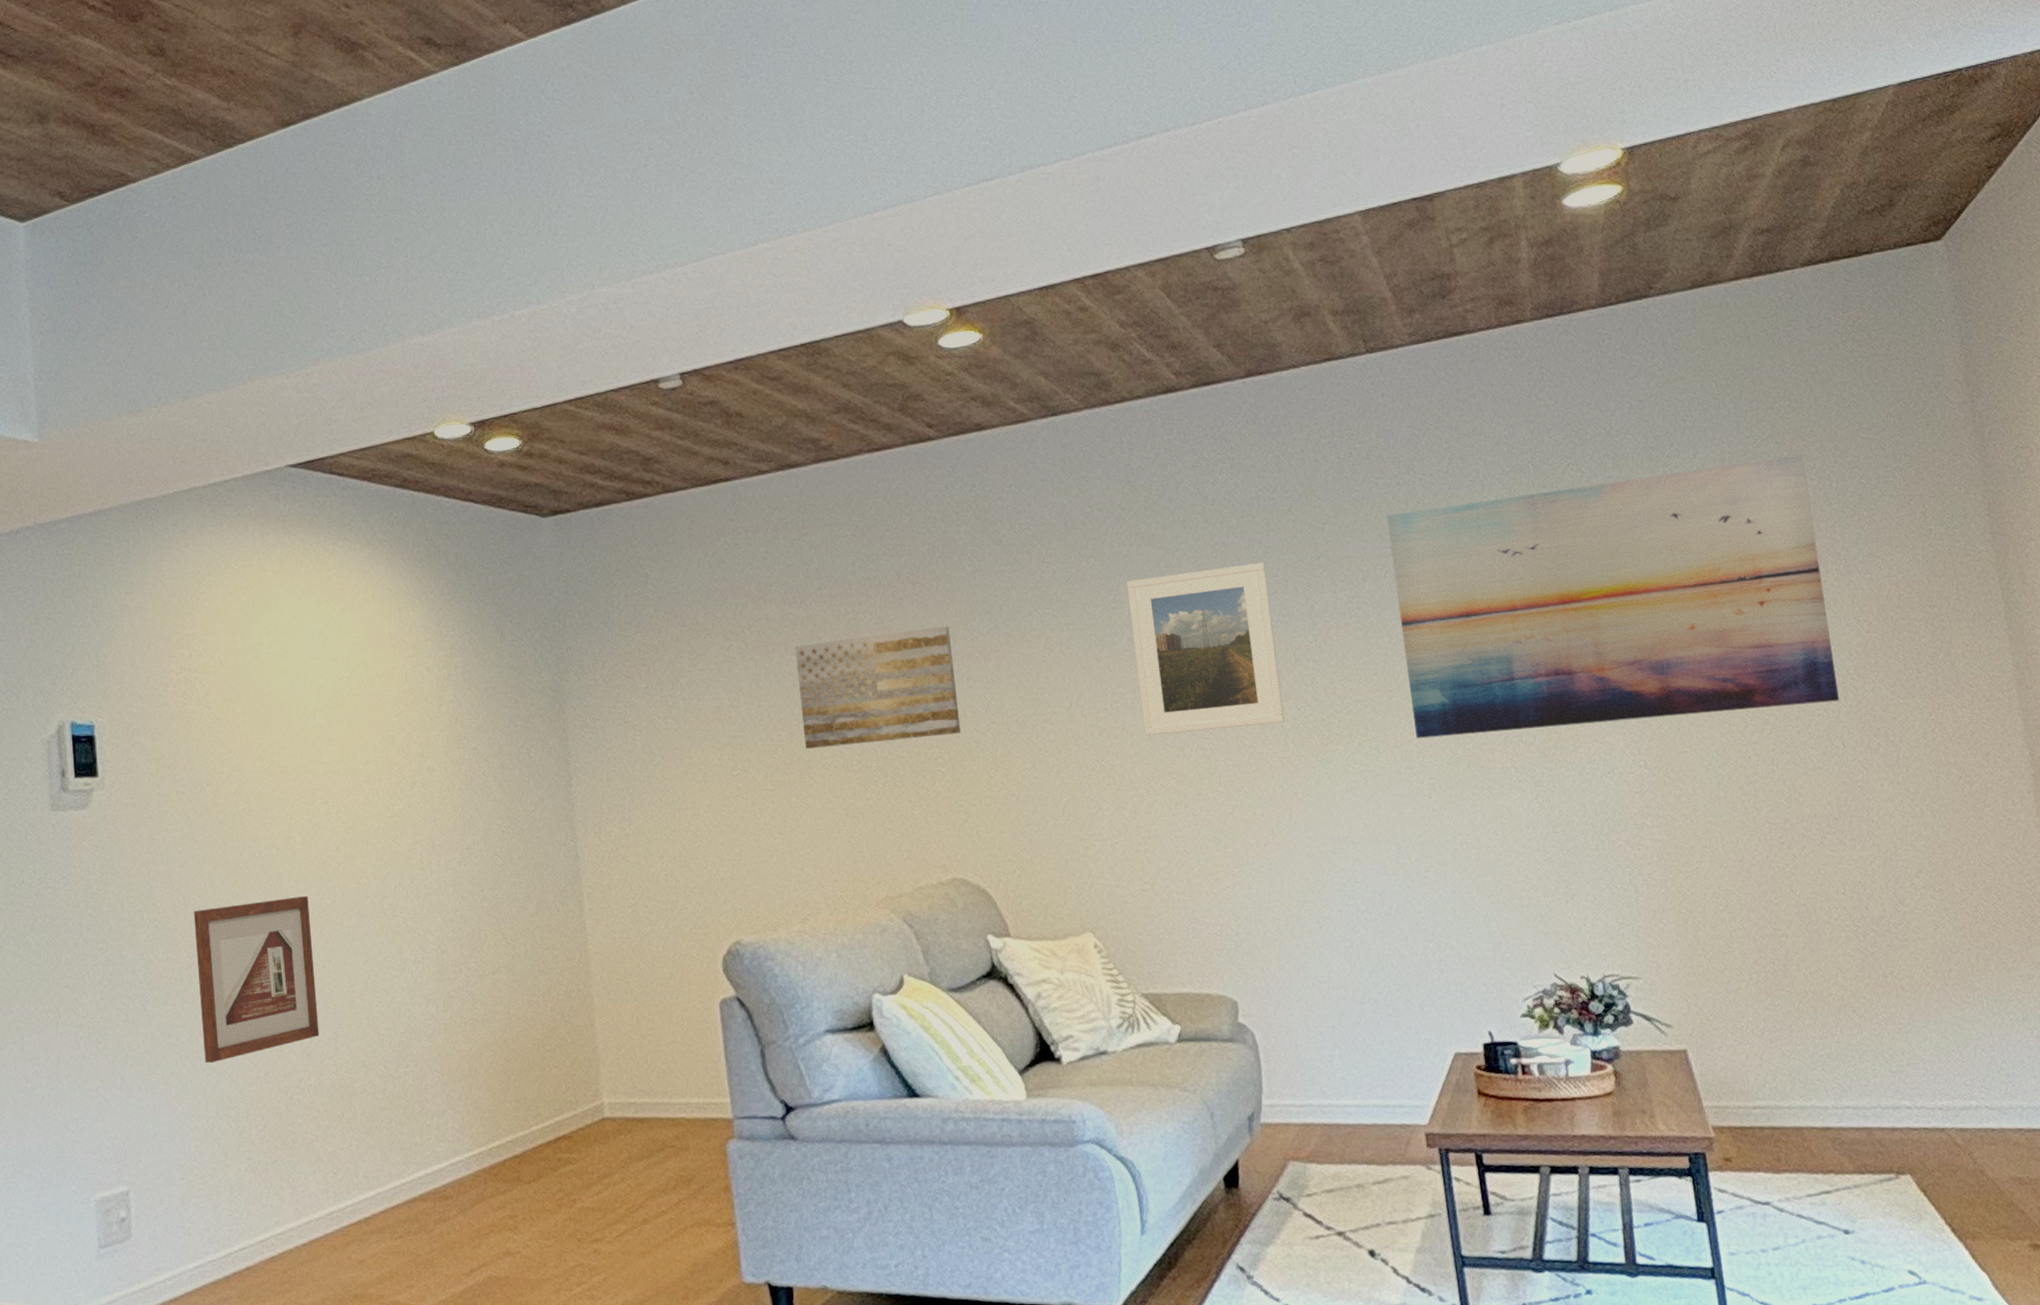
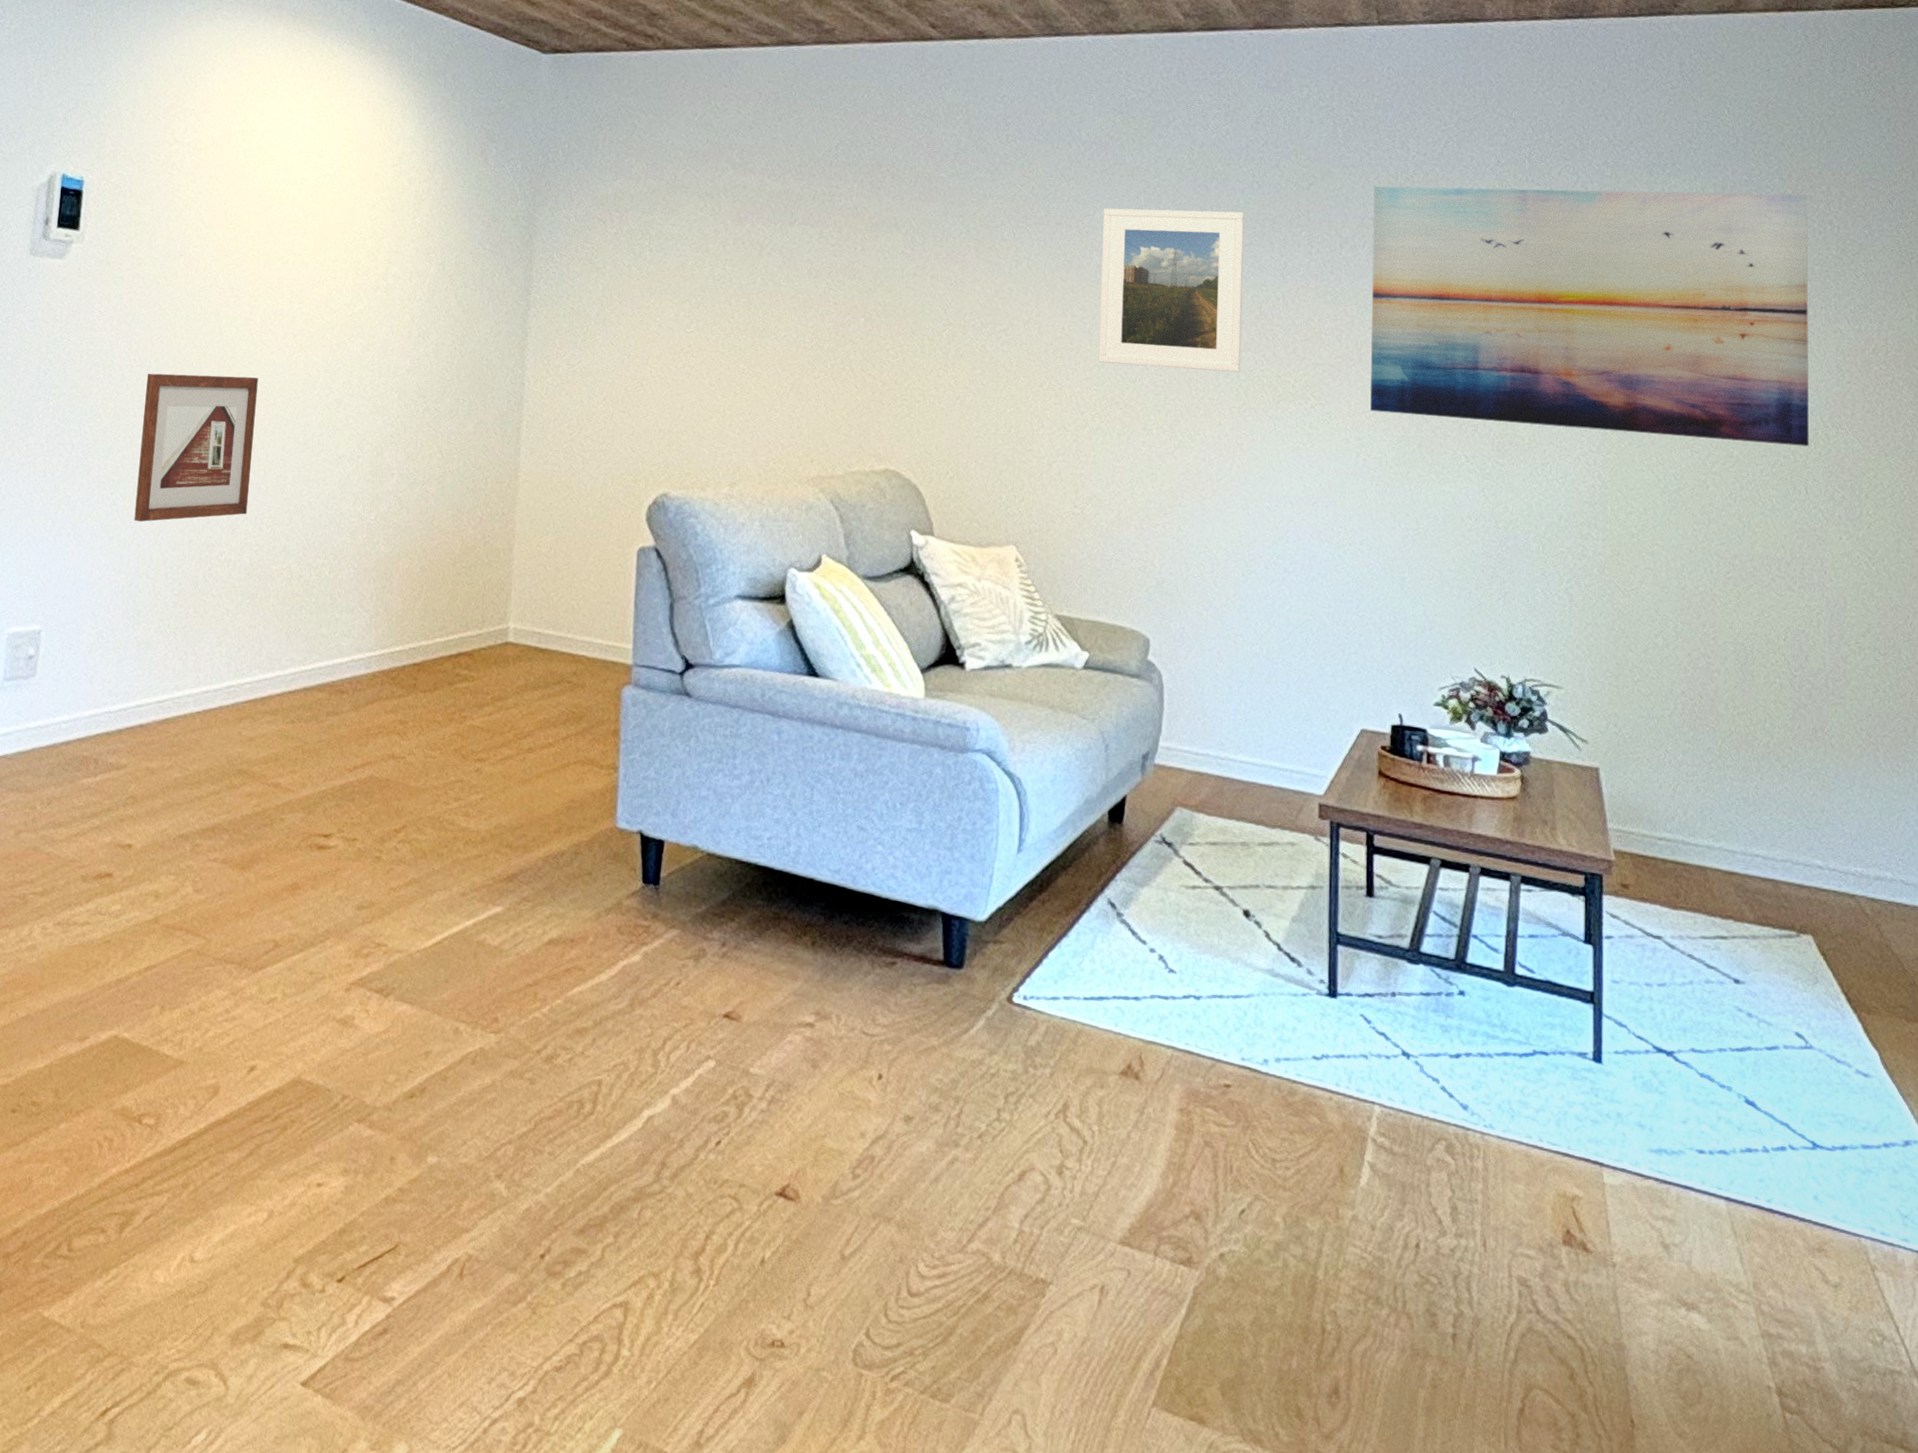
wall art: present [794,626,962,749] -> none [762,217,921,329]

